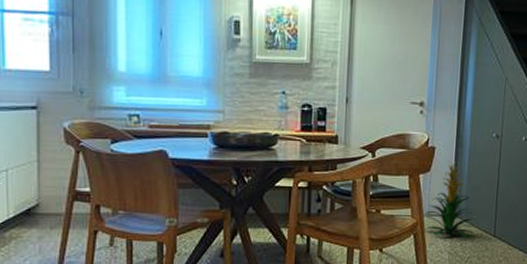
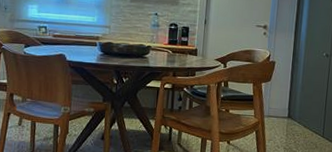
indoor plant: present [425,162,476,239] -> none [265,74,307,138]

